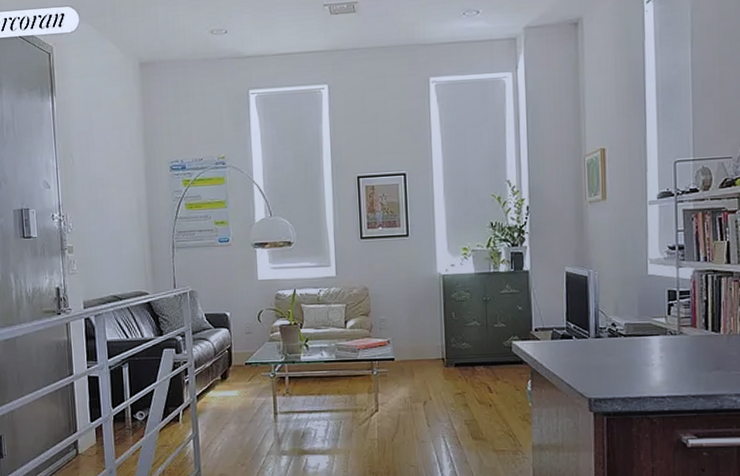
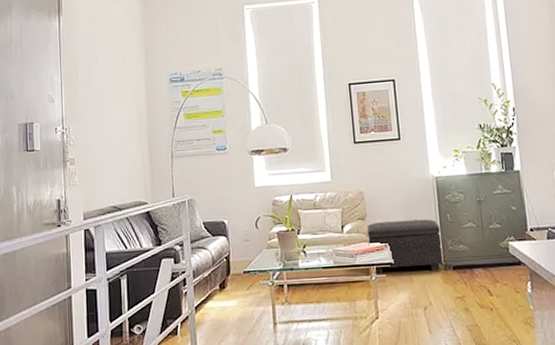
footstool: none [370,316,446,369] -> present [367,219,444,274]

